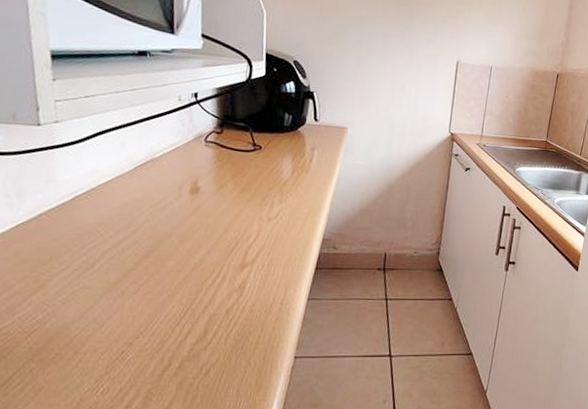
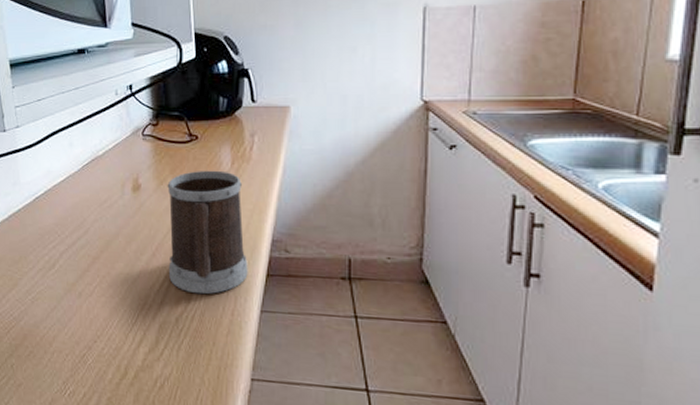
mug: none [222,177,300,287] -> present [167,170,248,294]

